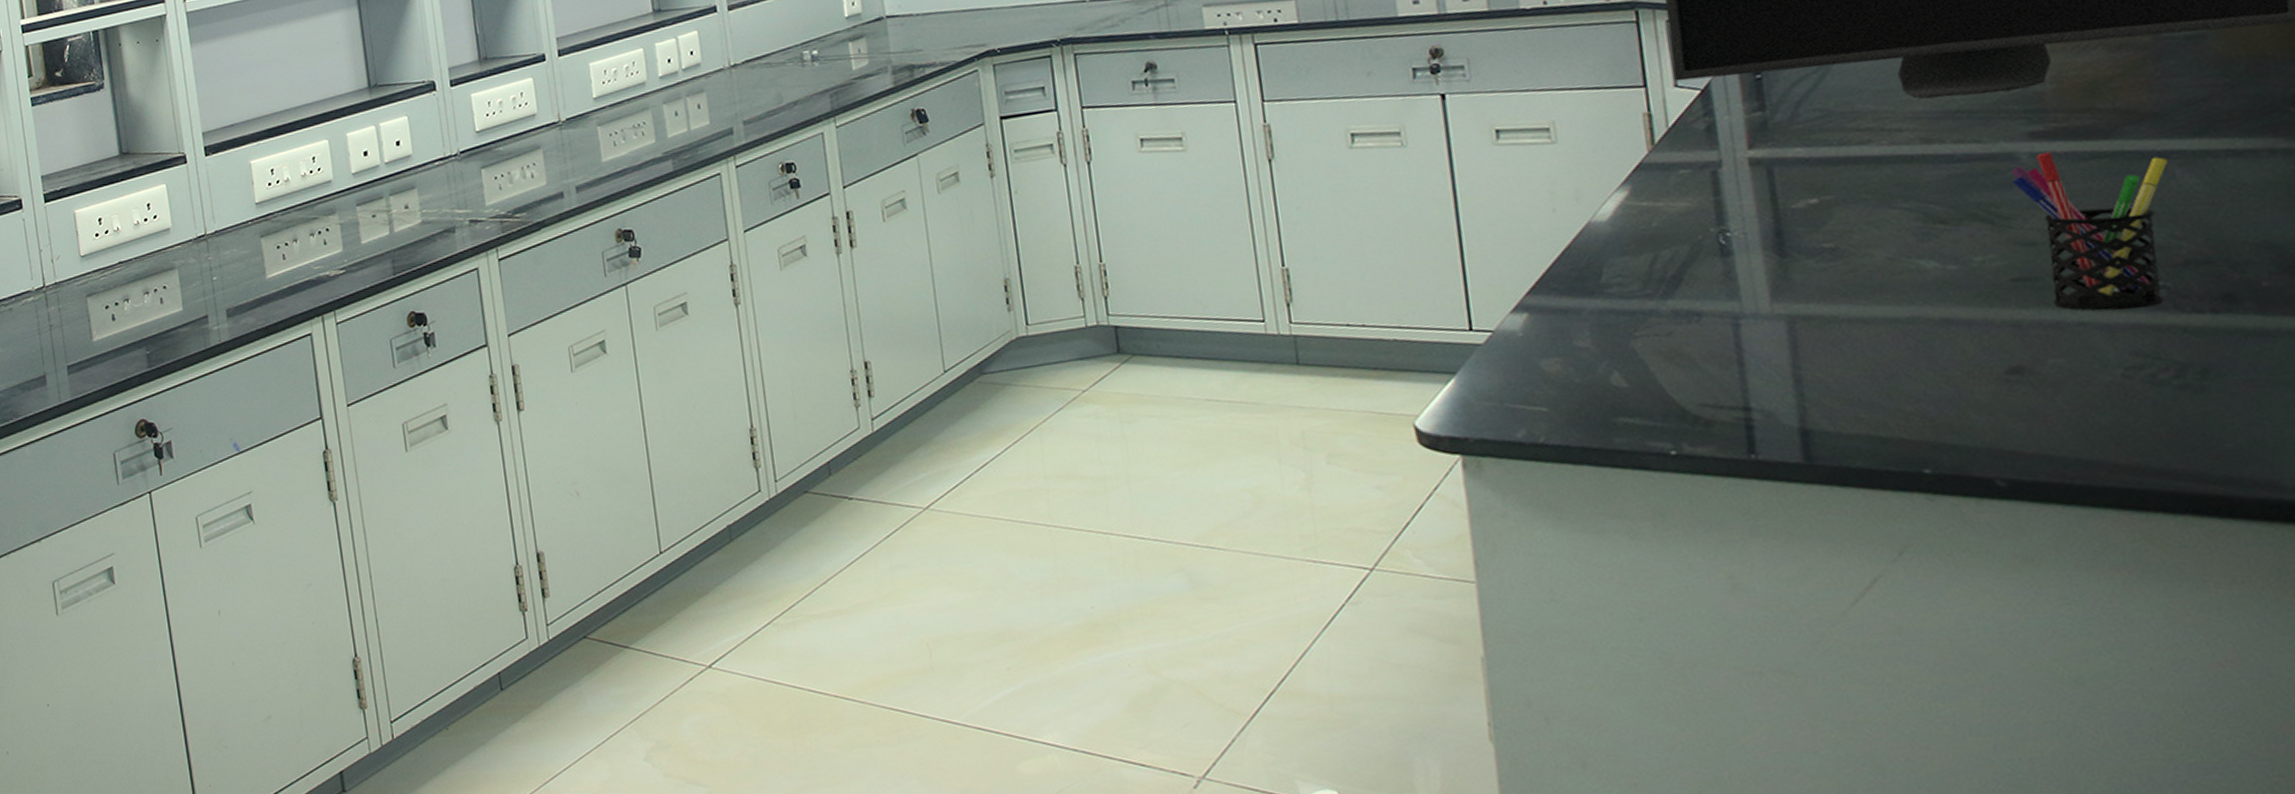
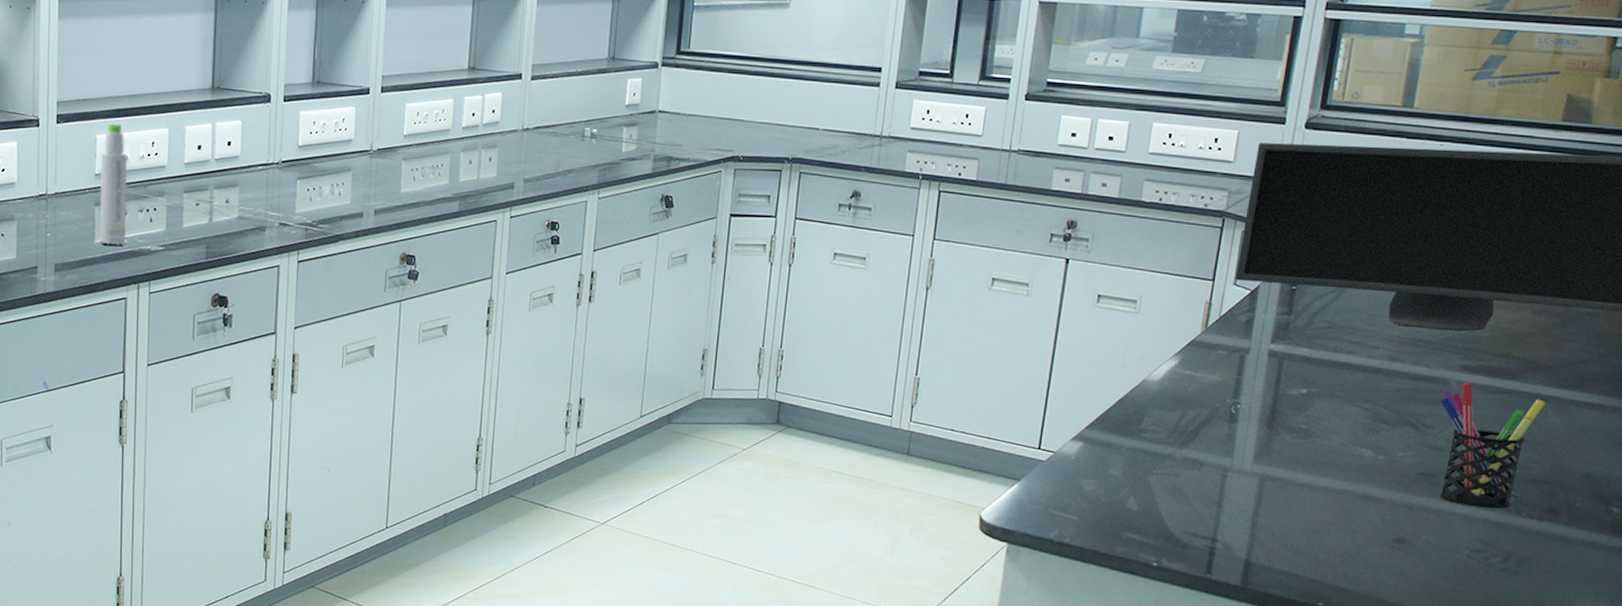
bottle: none [258,144,301,278] -> present [98,123,128,245]

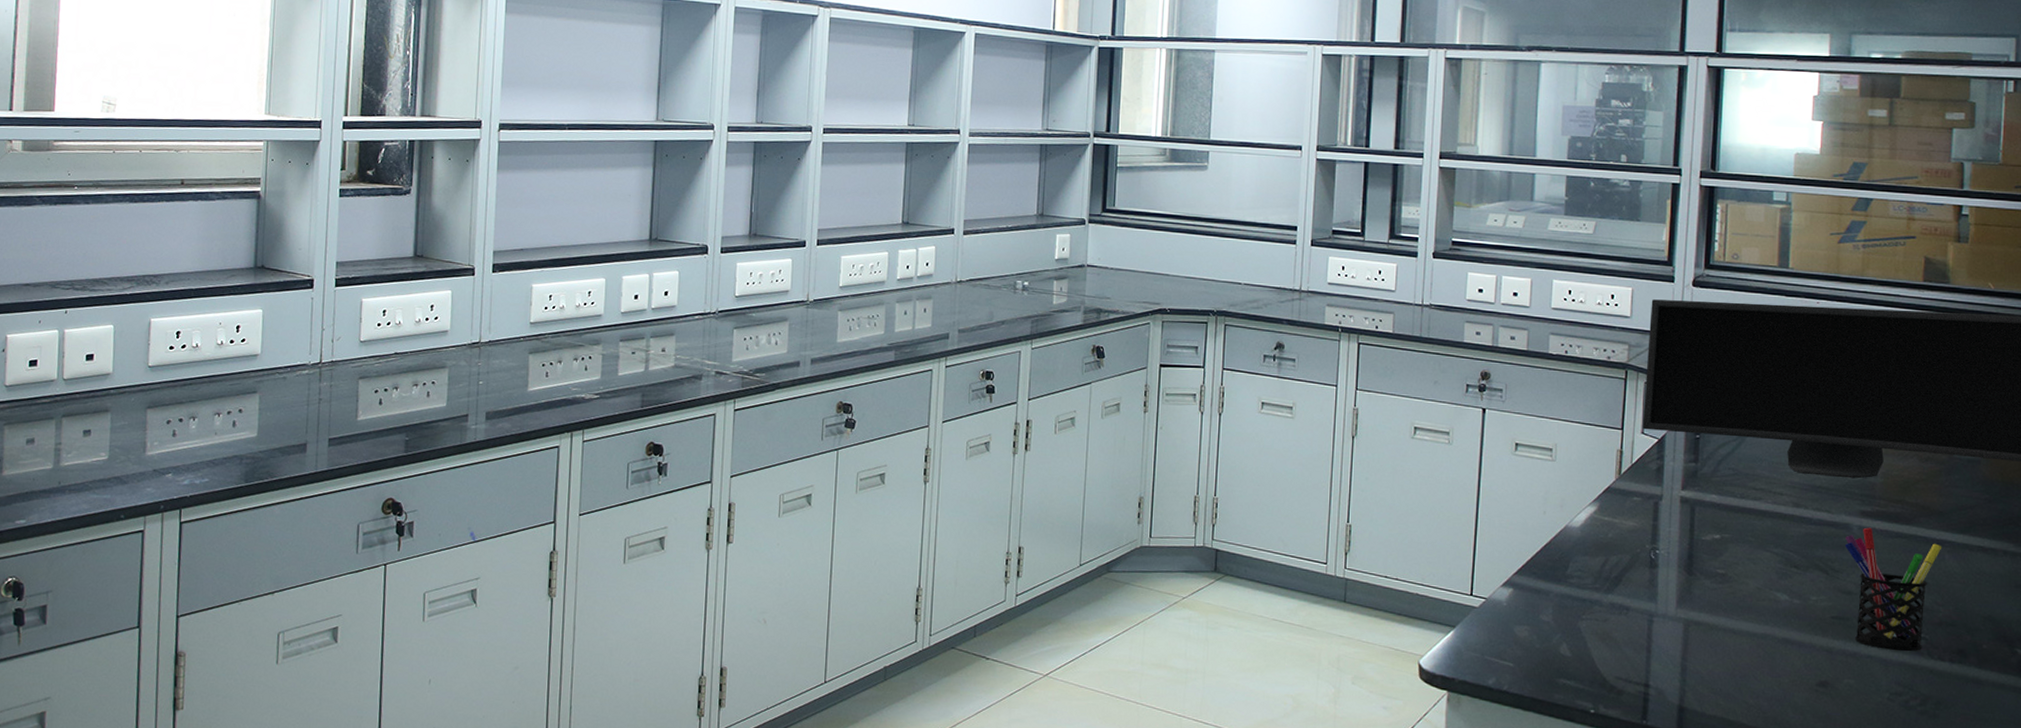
bottle: present [98,123,128,245] -> none [532,273,563,394]

